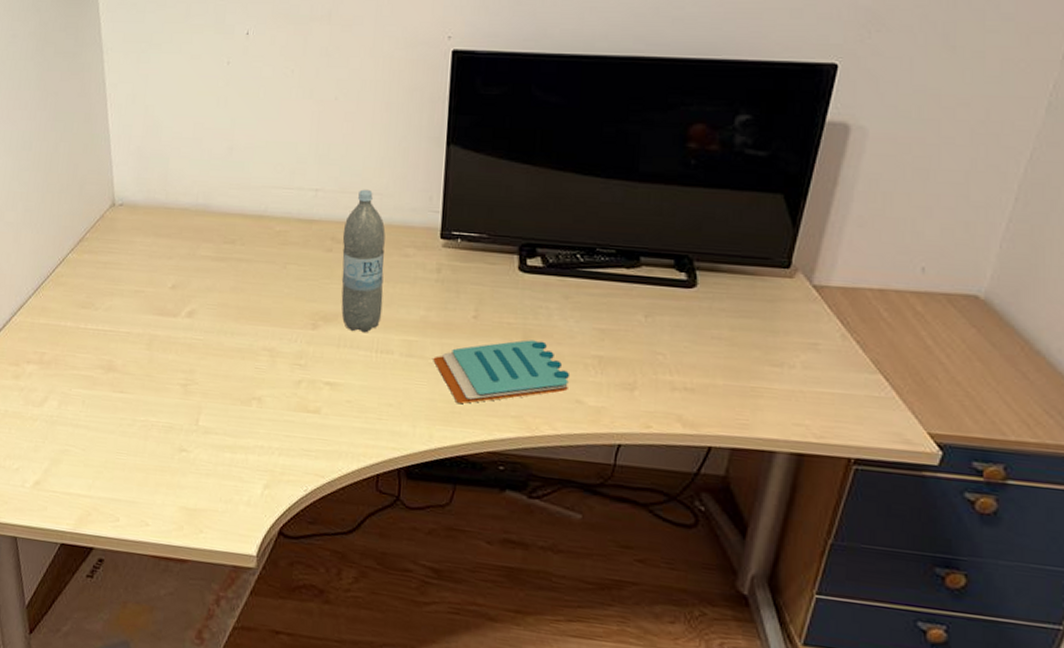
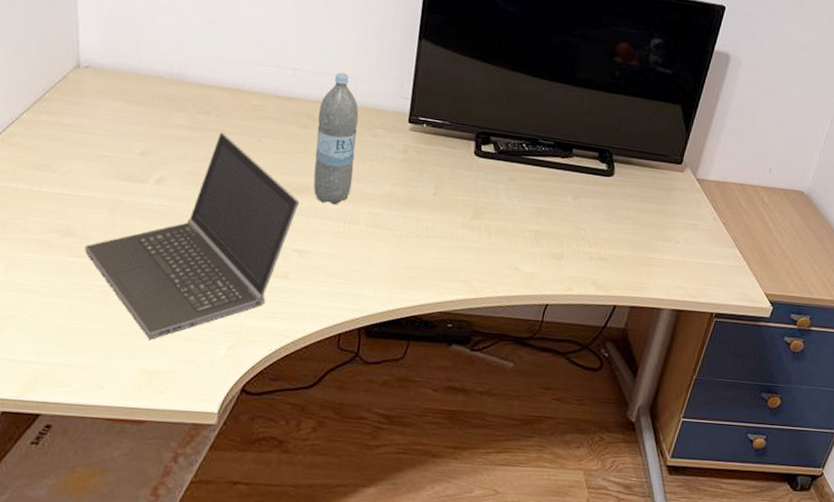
laptop computer: none [125,261,329,477] -> present [84,132,300,340]
notebook: present [433,340,570,404] -> none [396,215,512,270]

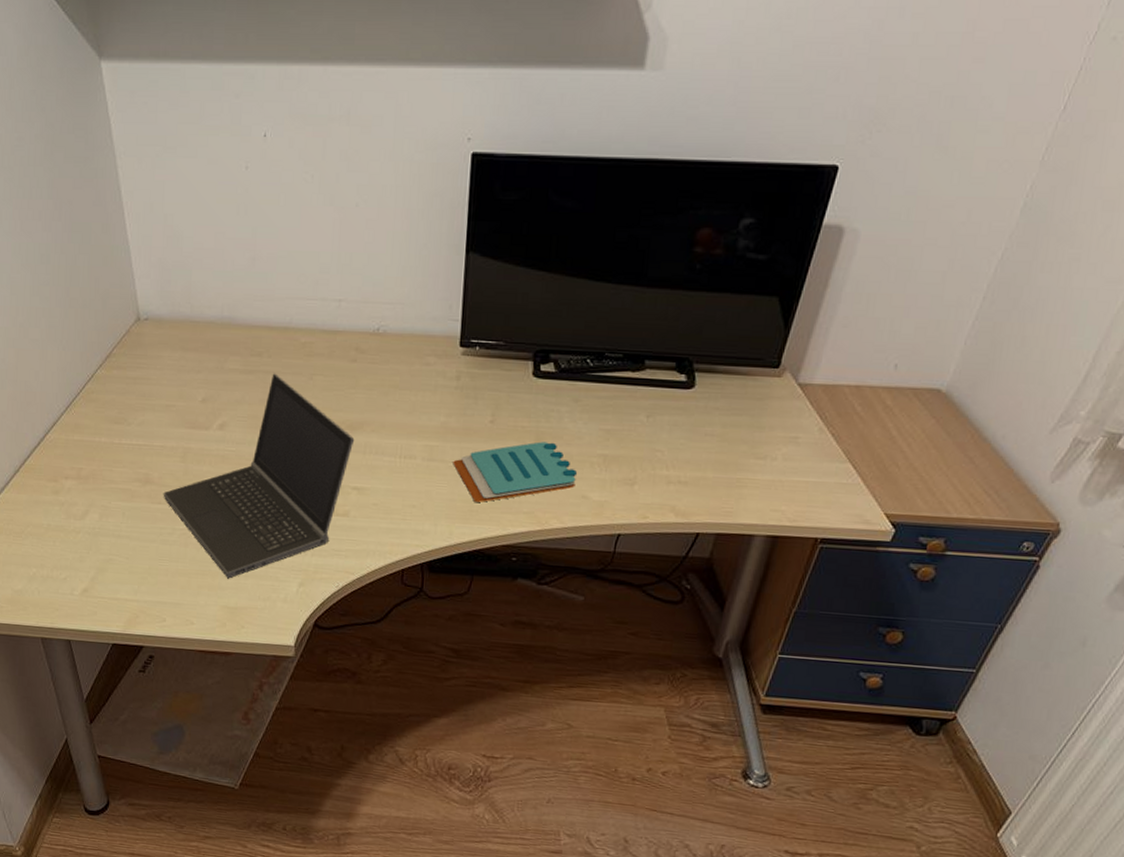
water bottle: present [313,72,359,205] -> none [366,299,408,440]
notebook: none [396,215,512,270] -> present [453,441,578,502]

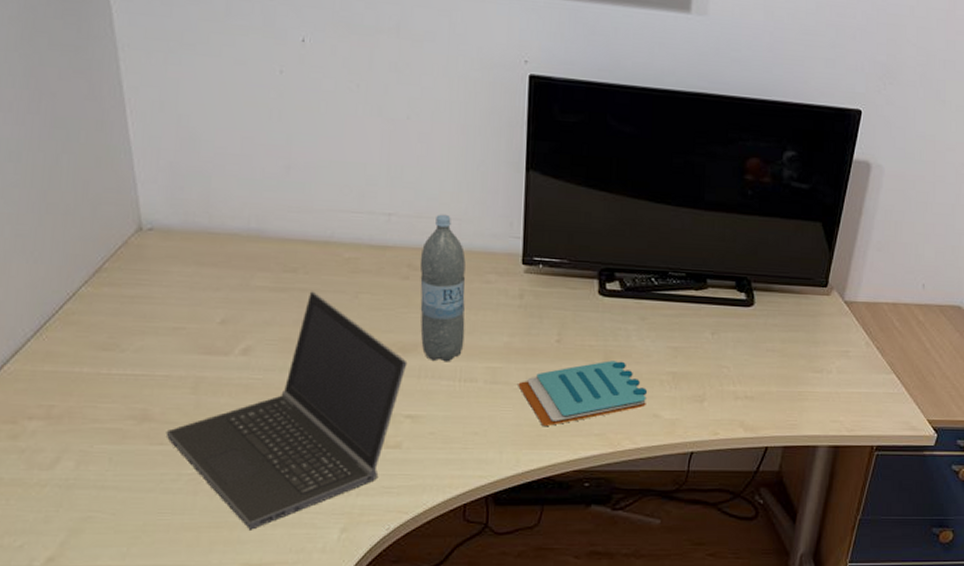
water bottle: none [366,299,408,440] -> present [419,214,466,362]

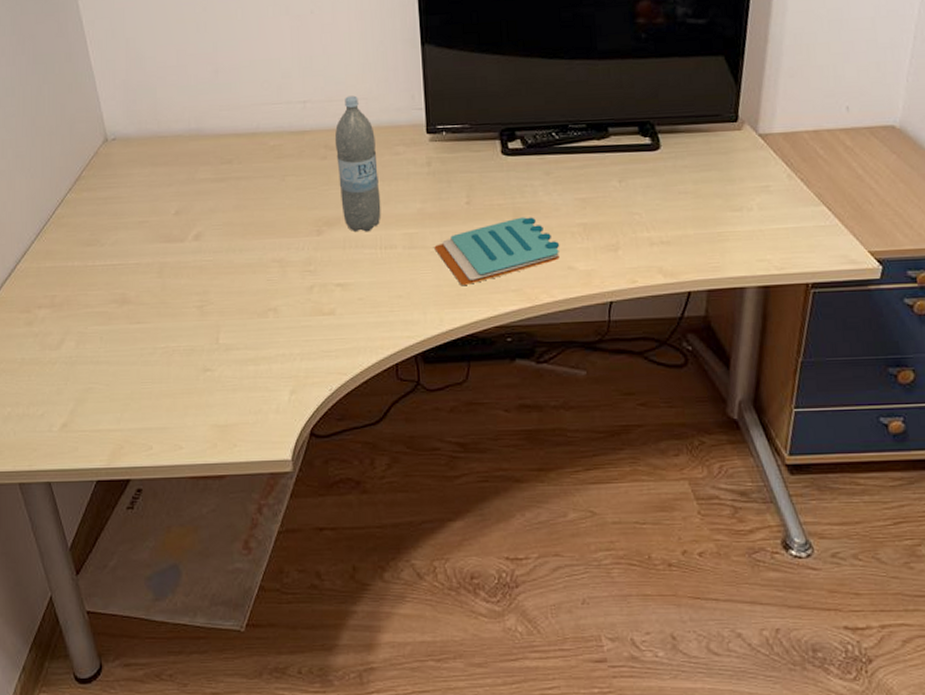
laptop computer: present [166,291,408,530] -> none [141,178,333,395]

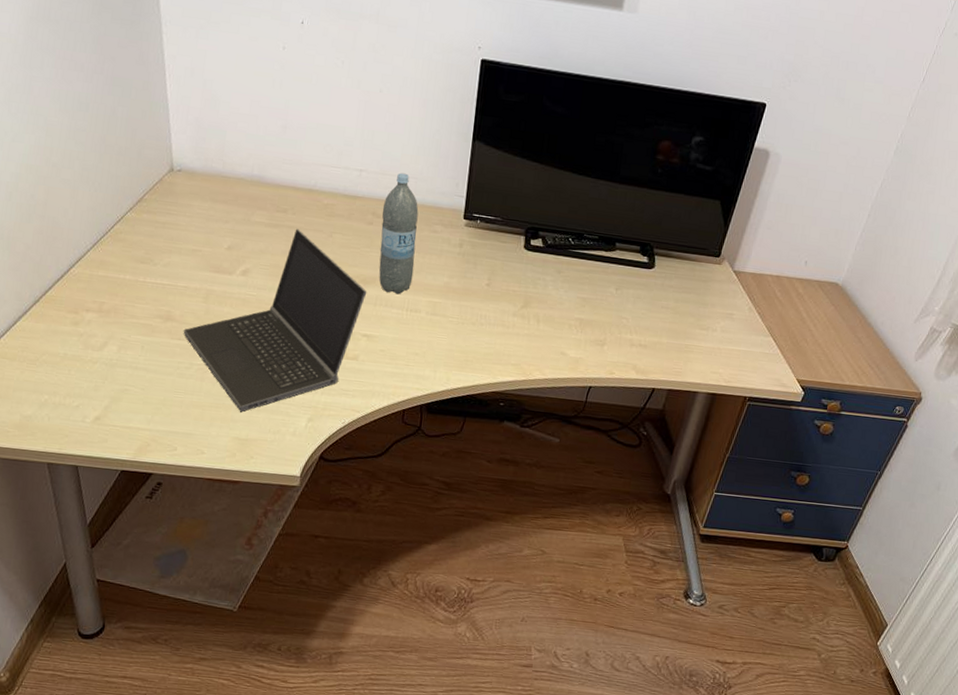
laptop computer: none [141,178,333,395] -> present [183,228,367,412]
notebook: present [434,217,560,285] -> none [453,304,558,354]

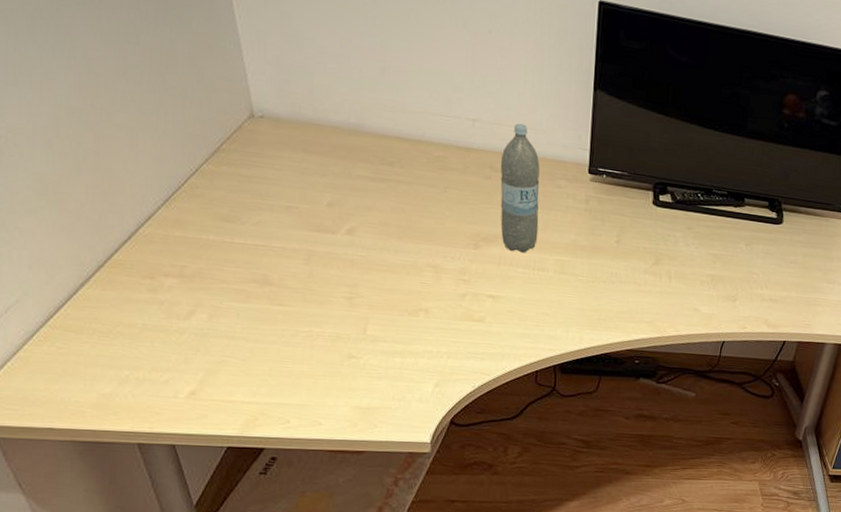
laptop computer: present [183,228,367,412] -> none [284,183,490,380]

